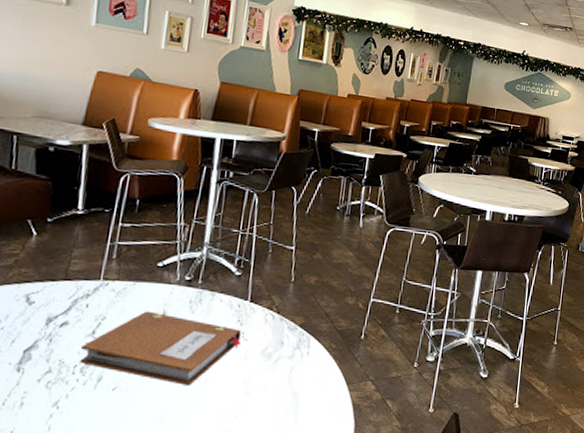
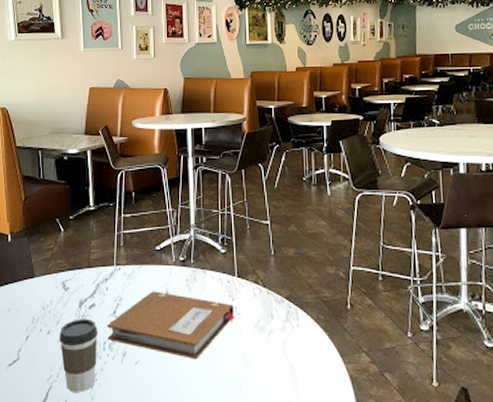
coffee cup: none [11,338,68,422] -> present [59,319,97,392]

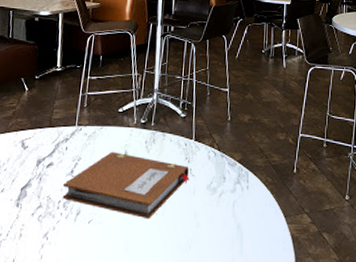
coffee cup: present [59,319,97,392] -> none [12,177,53,251]

